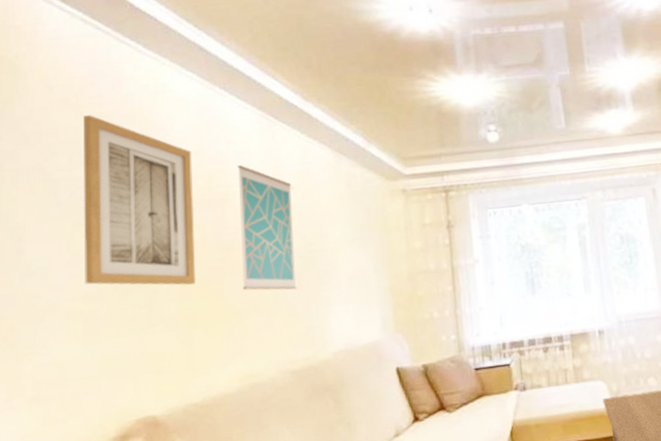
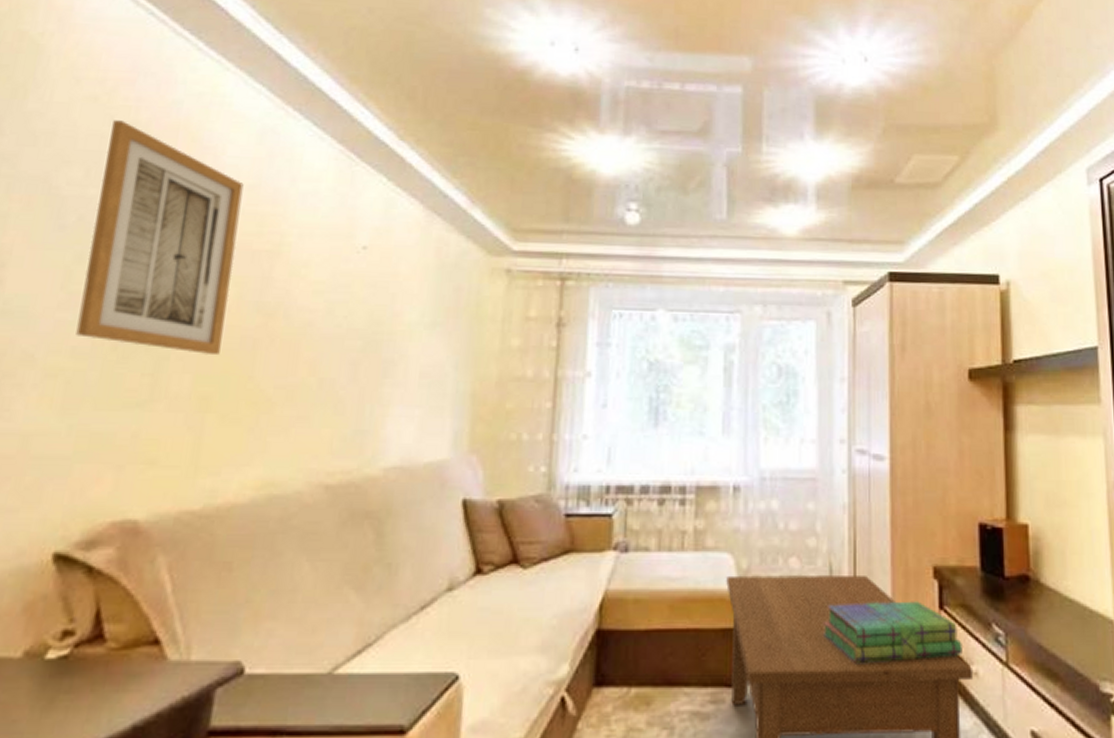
wall art: present [237,165,297,291] -> none [279,210,366,380]

